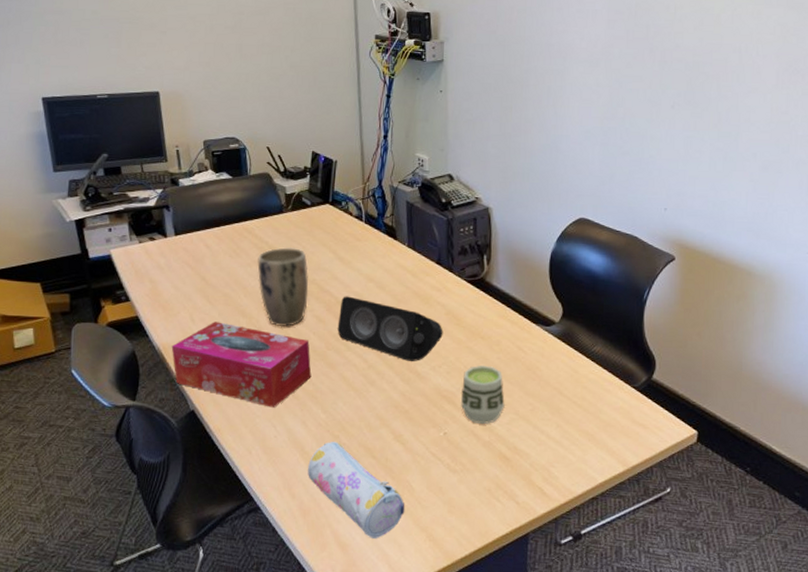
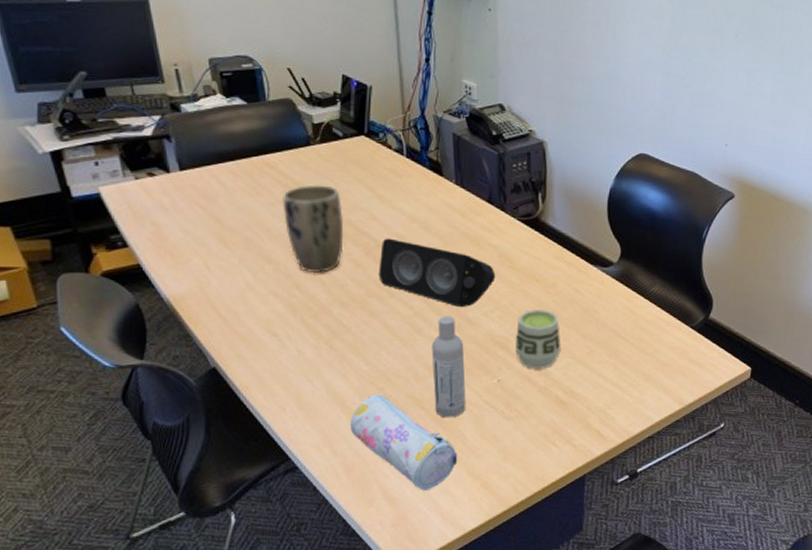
tissue box: present [171,322,312,408] -> none [183,269,351,361]
bottle: none [383,369,414,468] -> present [431,316,466,418]

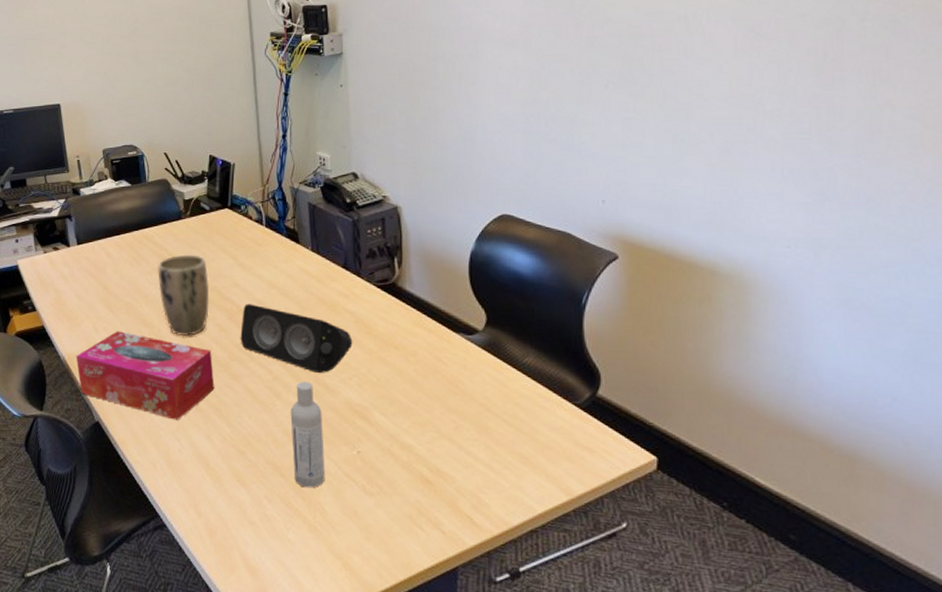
tissue box: none [183,269,351,361] -> present [76,331,215,420]
pencil case: present [350,393,458,491] -> none [214,457,318,564]
cup: present [515,308,561,369] -> none [375,377,424,443]

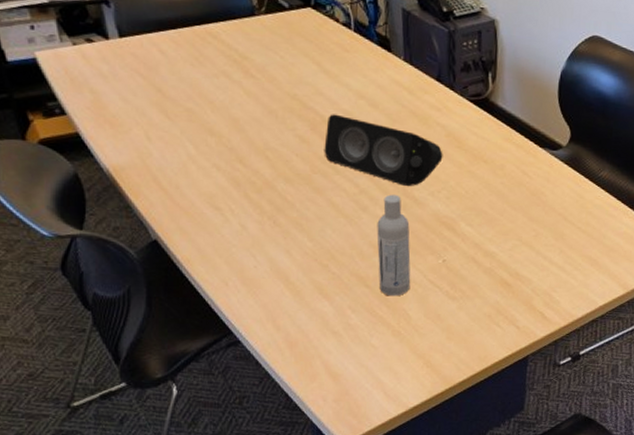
tissue box: present [76,331,215,420] -> none [124,140,295,236]
plant pot: present [158,254,210,337] -> none [226,56,289,148]

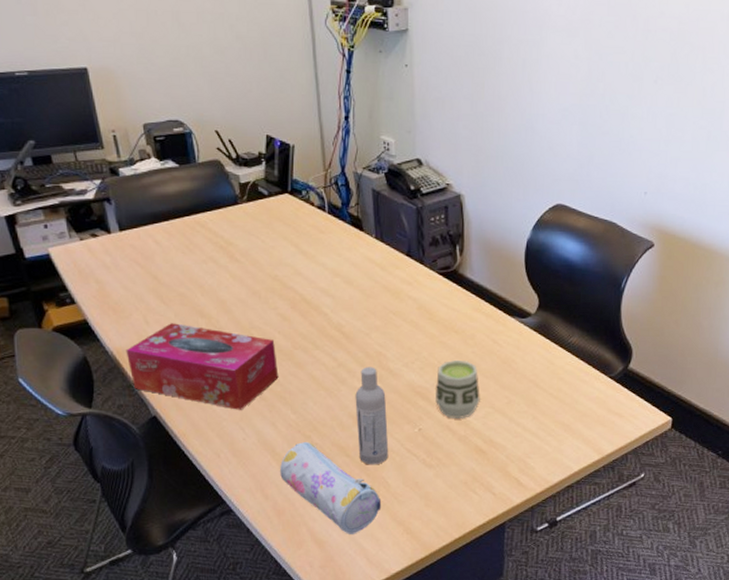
tissue box: none [124,140,295,236] -> present [126,323,279,410]
pencil case: none [294,270,402,367] -> present [280,441,382,534]
speaker: present [324,114,443,186] -> none [304,292,416,358]
cup: none [461,190,508,250] -> present [436,359,480,418]

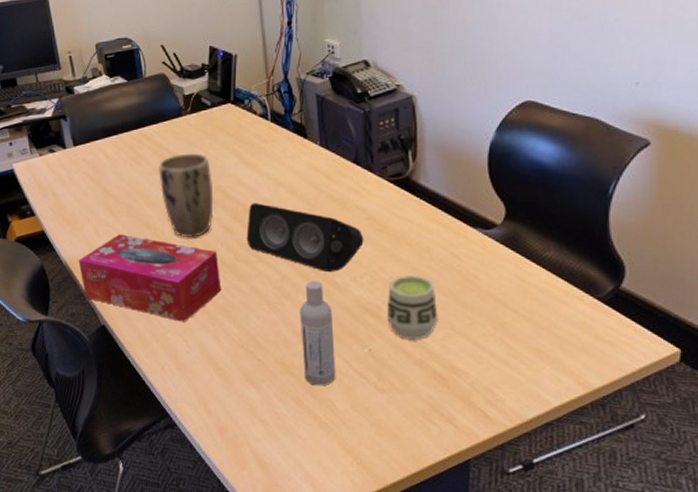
plant pot: none [213,242,271,327] -> present [159,153,214,238]
pencil case: present [280,441,382,534] -> none [223,357,329,459]
speaker: none [304,292,416,358] -> present [246,203,364,272]

